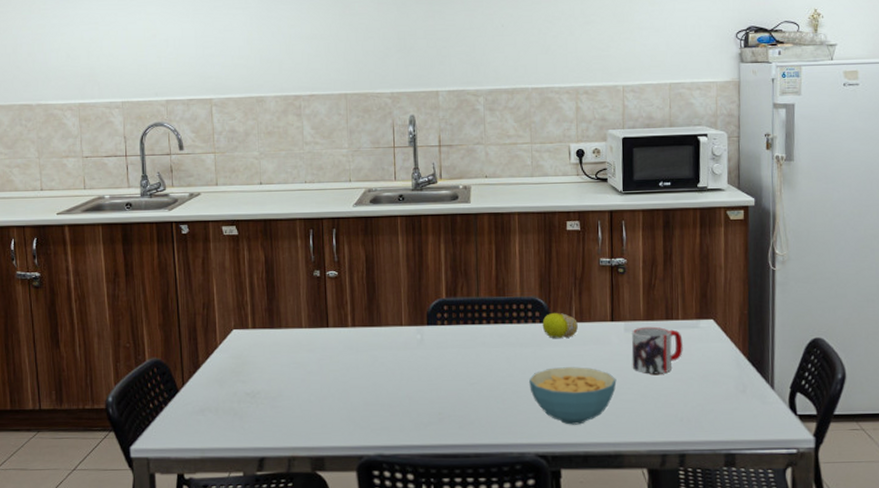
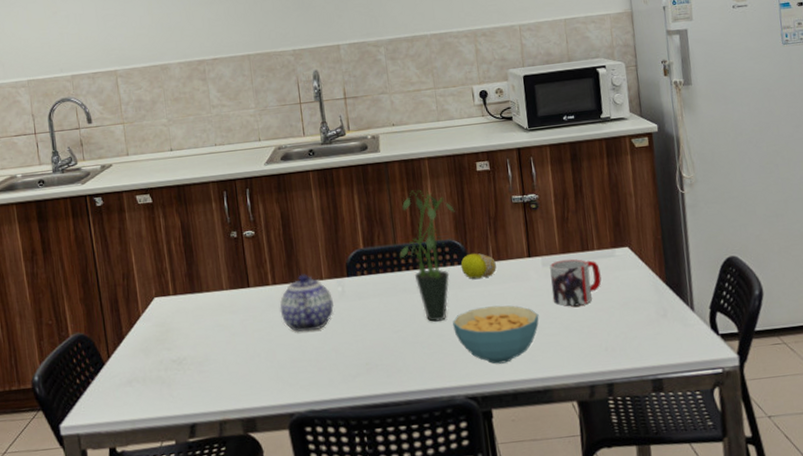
teapot: none [357,319,411,377] -> present [280,274,334,332]
potted plant: none [481,244,541,377] -> present [399,189,455,322]

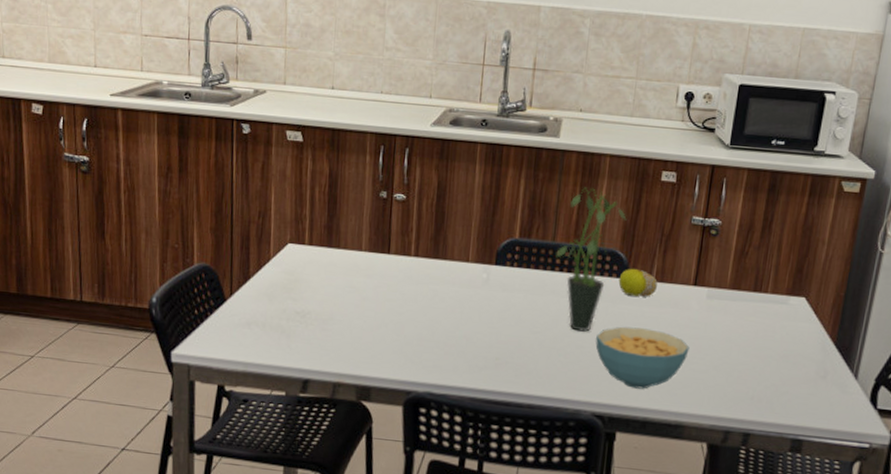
teapot: present [280,274,334,332] -> none [417,252,475,313]
mug: present [549,259,602,307] -> none [708,295,768,348]

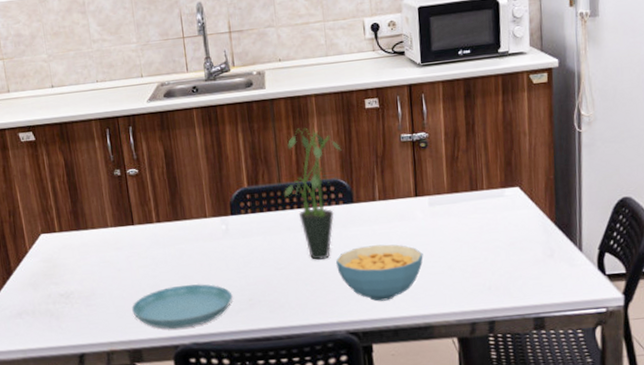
saucer: none [369,328,479,375] -> present [132,283,233,329]
fruit: present [618,268,657,297] -> none [345,192,382,218]

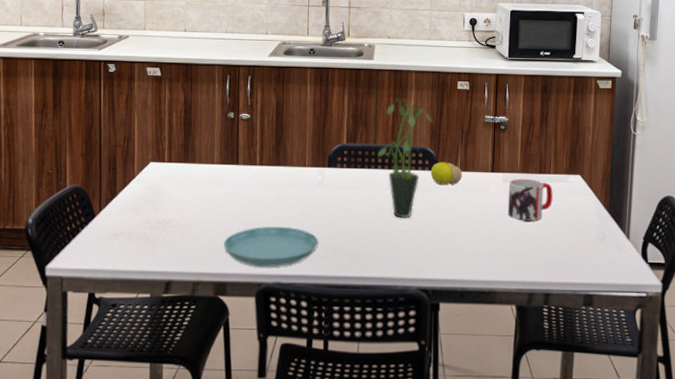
cereal bowl: present [336,244,423,302] -> none [416,211,493,263]
fruit: none [345,192,382,218] -> present [431,161,462,185]
mug: none [436,198,489,247] -> present [507,178,553,221]

